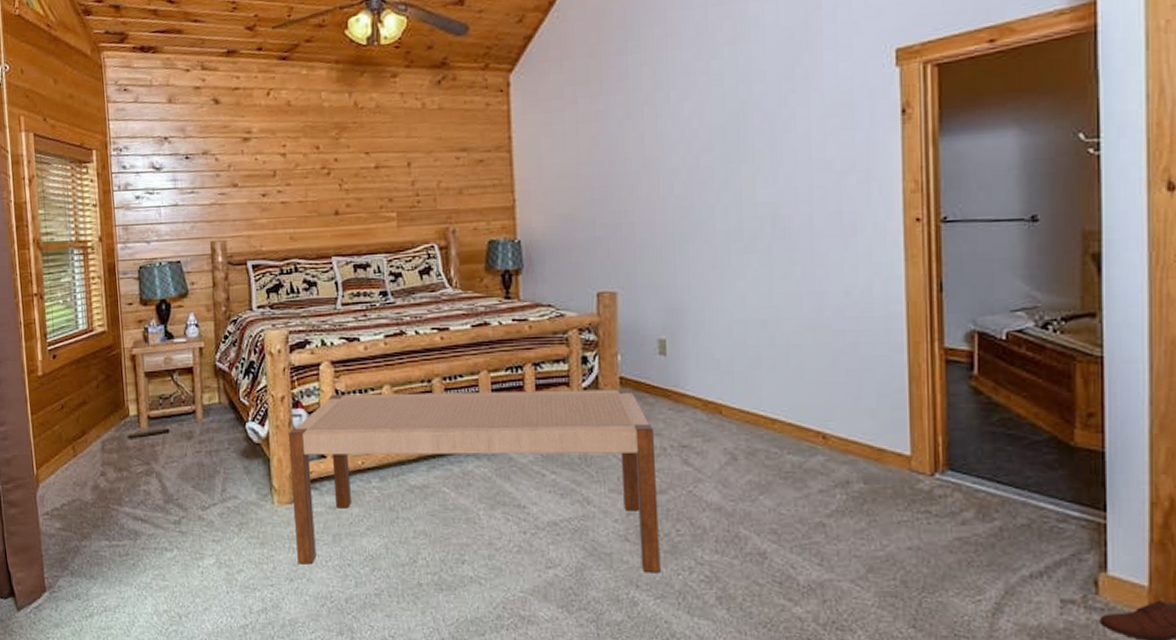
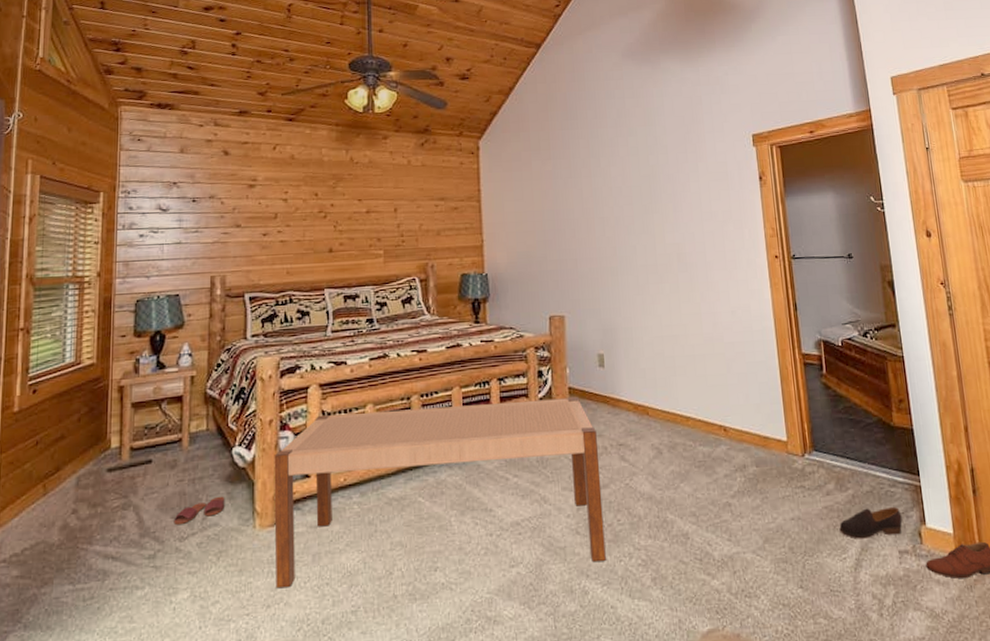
slippers: none [194,470,242,494] -> present [174,496,224,524]
shoe: none [975,544,1071,581] -> present [839,506,903,539]

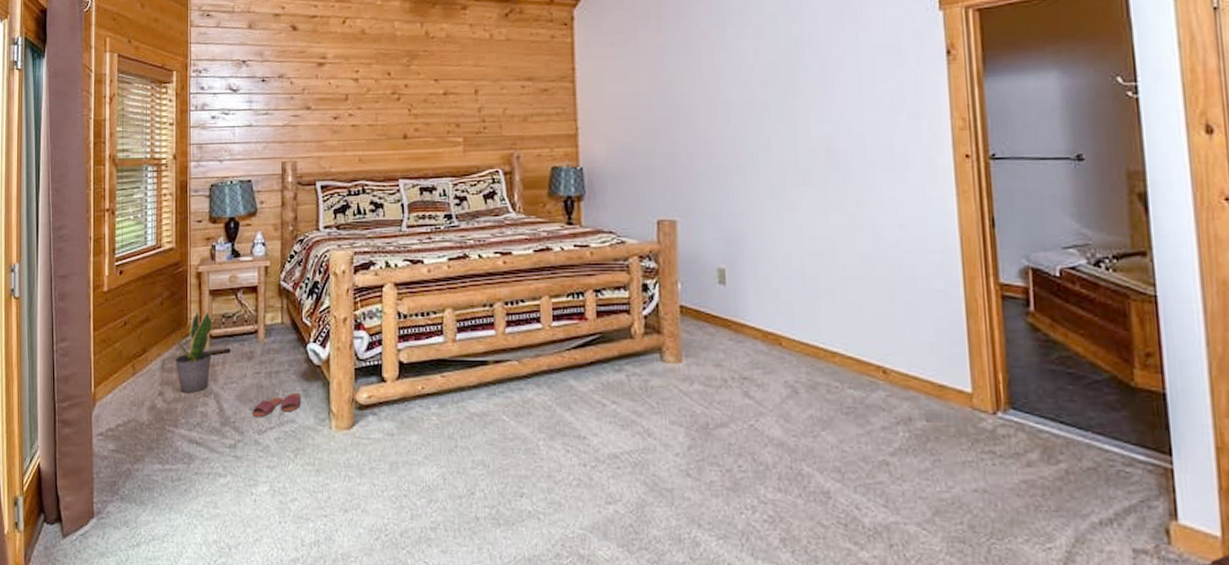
potted plant: none [91,424,134,508] -> present [175,311,213,393]
bench: present [274,396,606,589] -> none [349,316,723,511]
shoe: present [839,506,903,539] -> none [1043,489,1141,529]

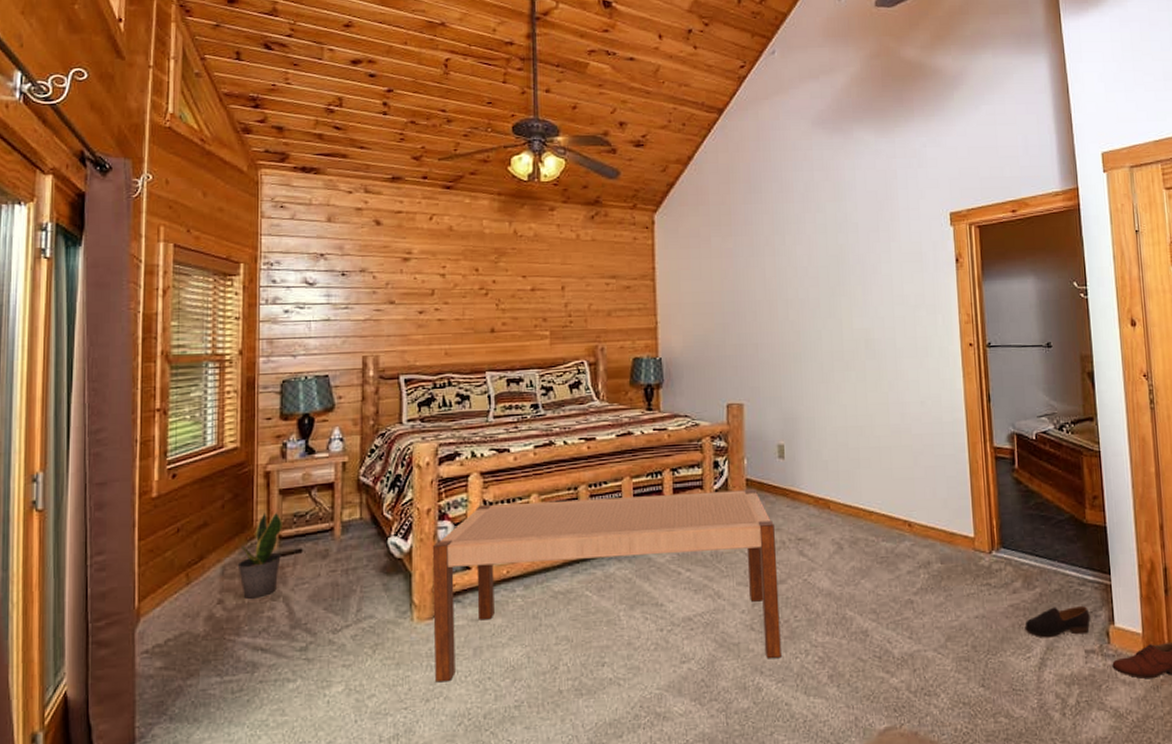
slippers: present [252,392,300,417] -> none [326,587,380,616]
bench: none [349,316,723,511] -> present [432,488,781,683]
shoe: none [1043,489,1141,529] -> present [1025,605,1091,638]

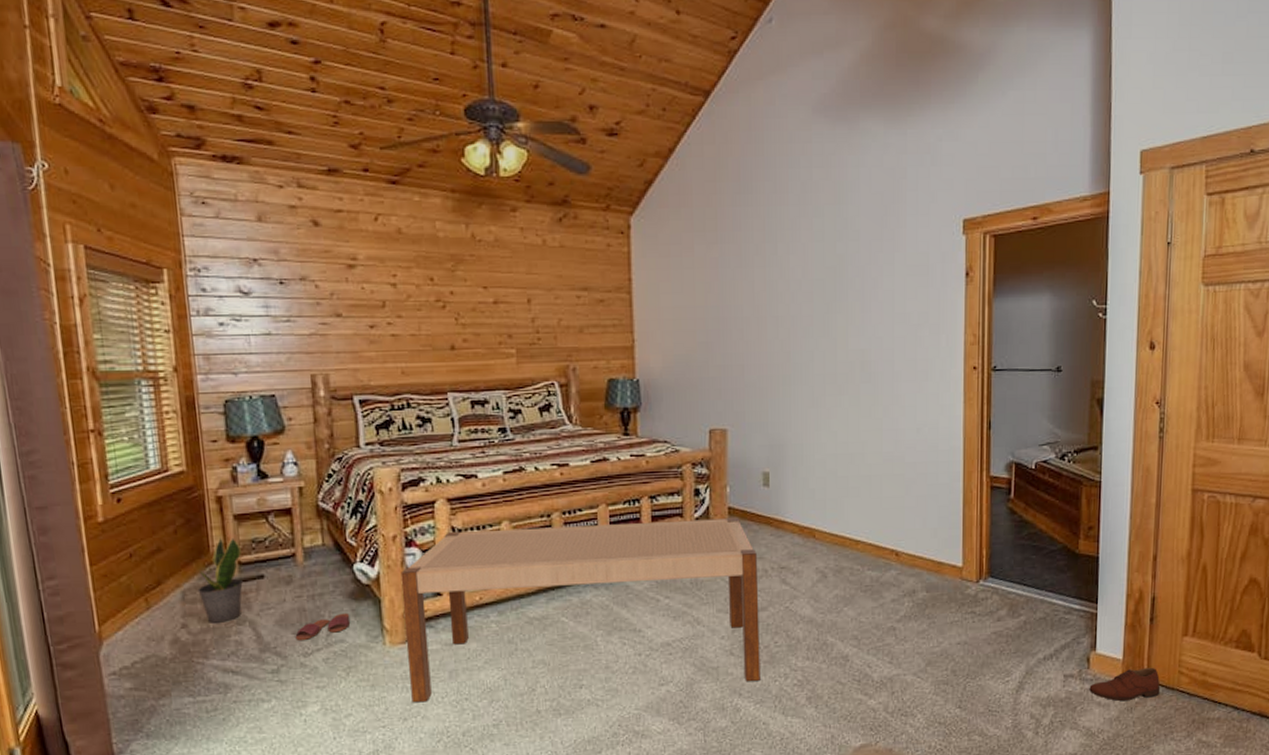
slippers: none [326,587,380,616] -> present [295,612,350,640]
shoe: present [1025,605,1091,638] -> none [1006,633,1073,663]

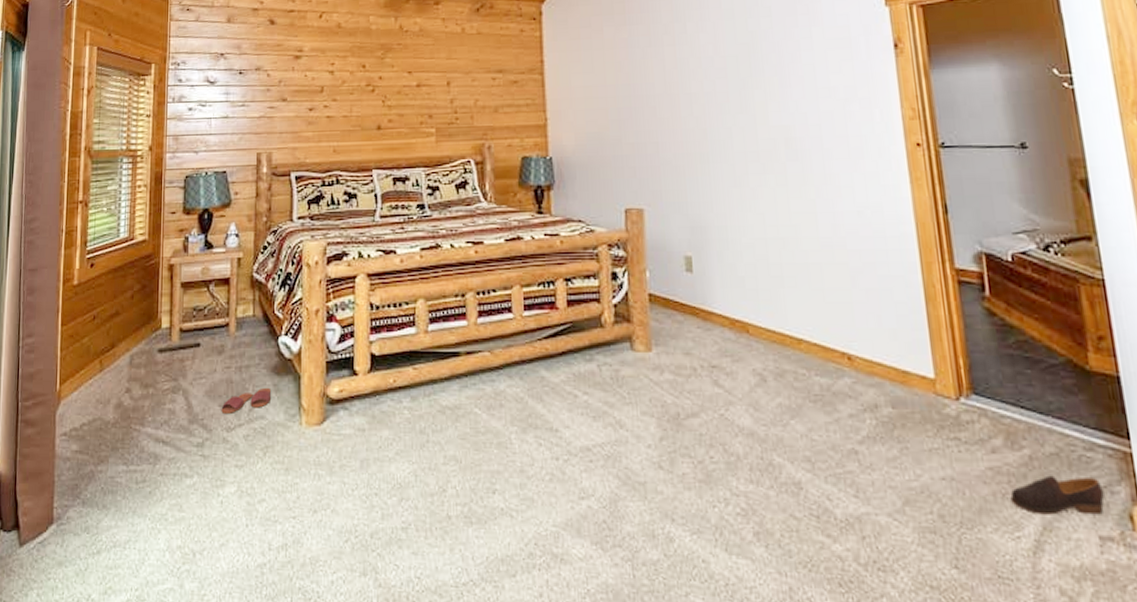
potted plant: present [197,537,243,623] -> none [143,305,183,390]
bench: present [400,516,760,703] -> none [320,305,696,504]
shoe: none [1006,633,1073,663] -> present [1010,475,1105,515]

